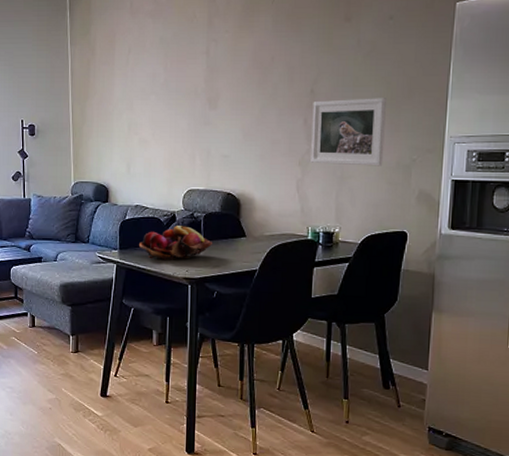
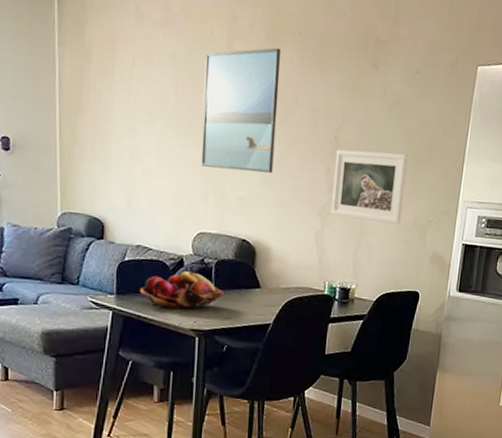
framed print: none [188,17,257,131] -> present [201,47,282,174]

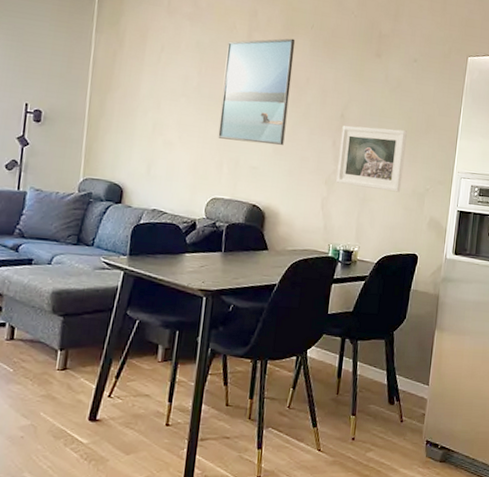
fruit basket: present [140,271,225,310] -> none [152,234,234,270]

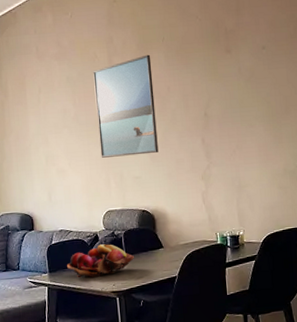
fruit basket: none [152,234,234,270] -> present [67,244,135,278]
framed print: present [336,125,407,193] -> none [207,115,273,176]

